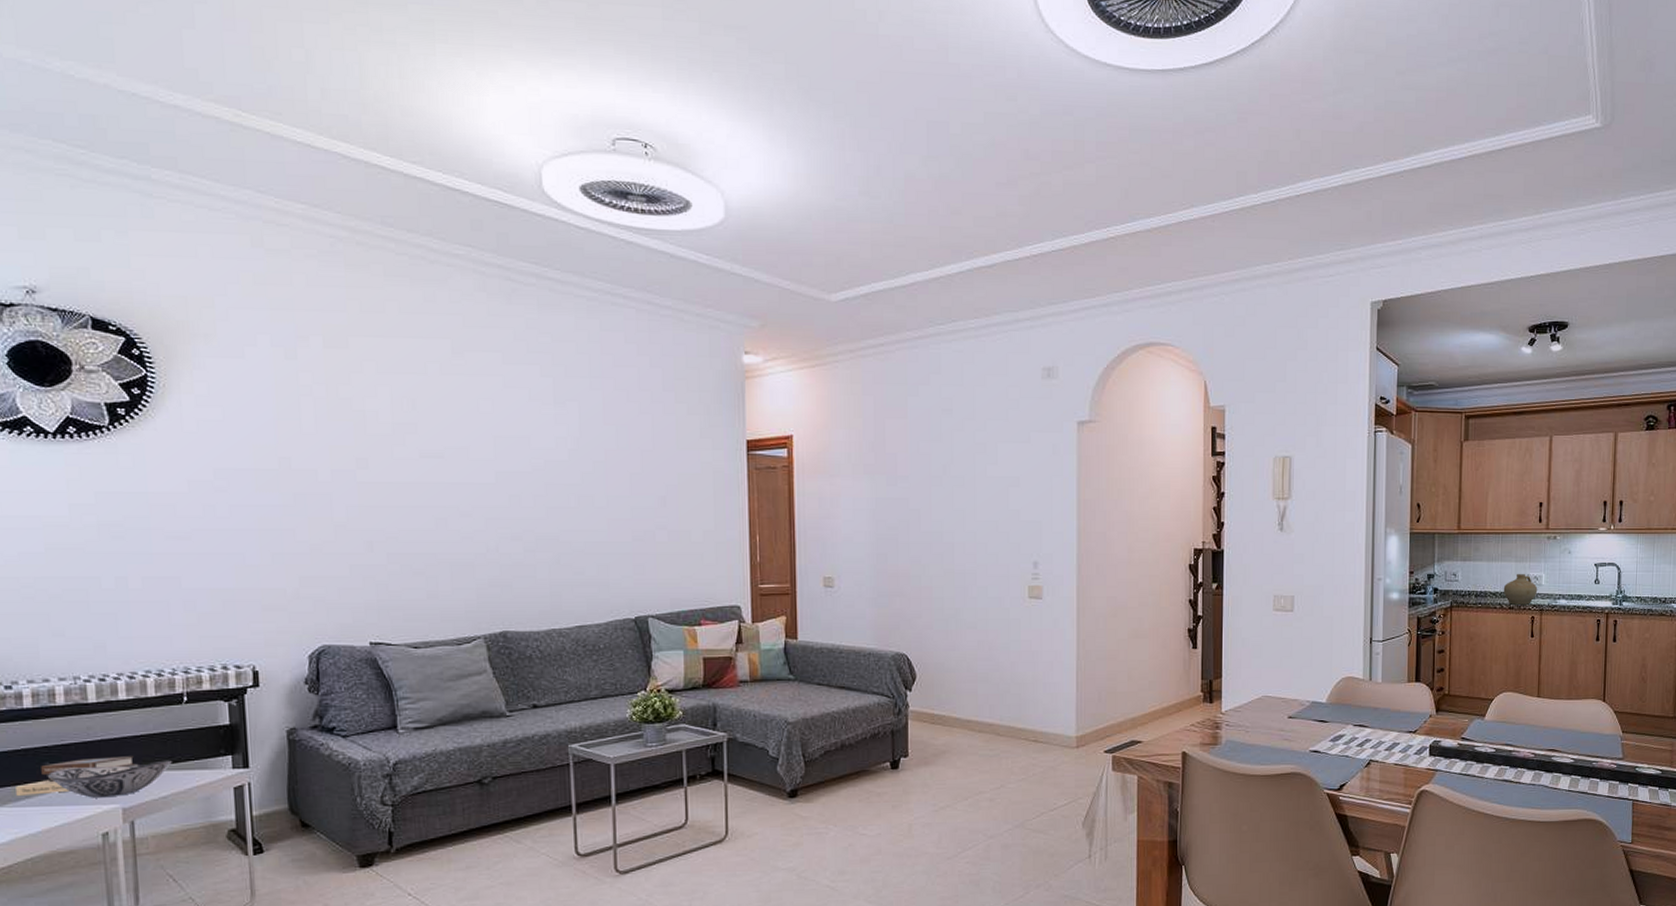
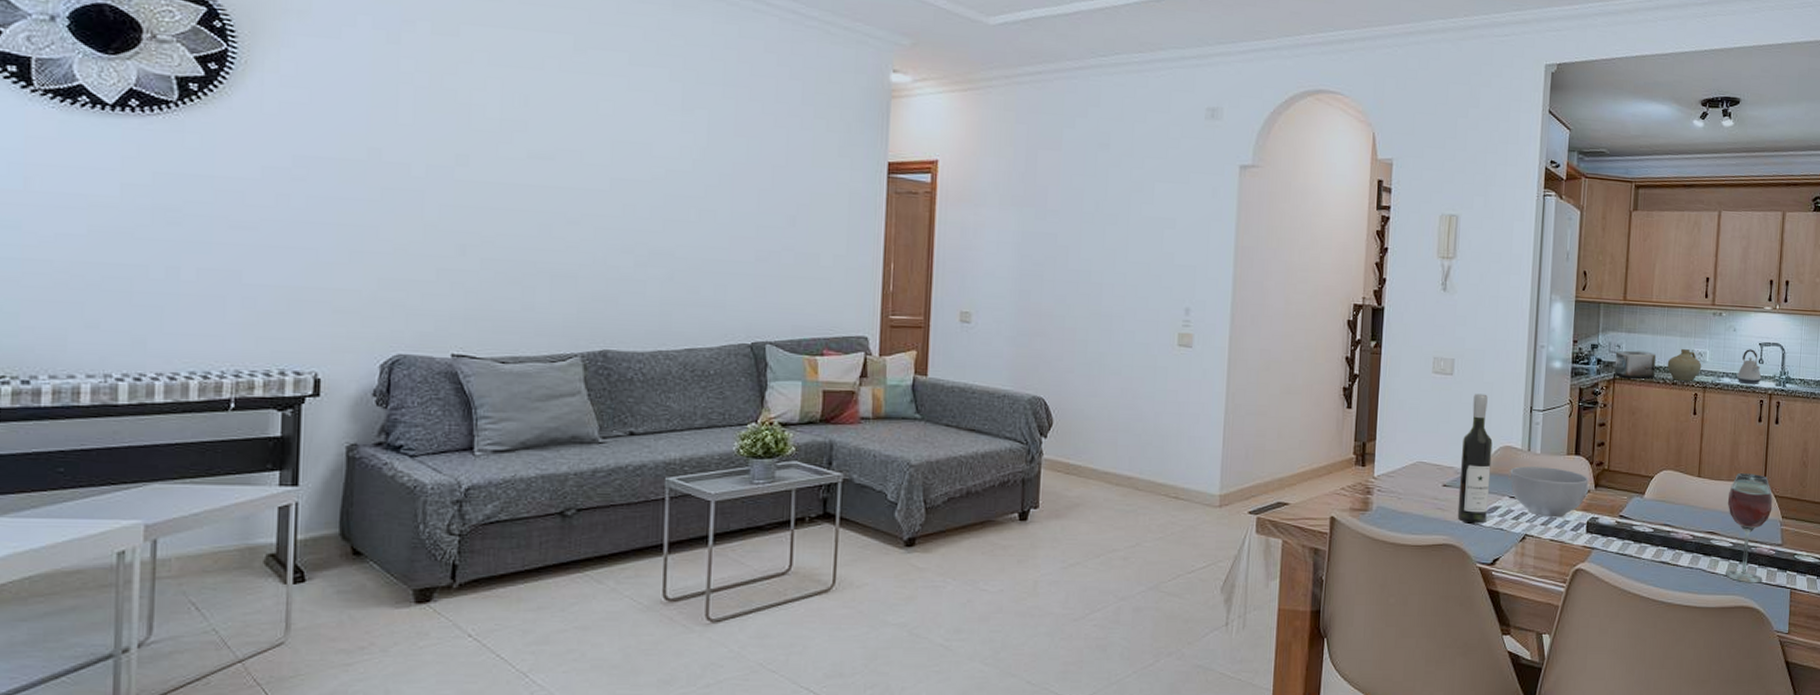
books: present [16,756,139,797] -> none [20,466,170,506]
decorative bowl: present [47,760,173,798] -> none [59,472,211,512]
bottle: none [1303,628,1335,752] -> present [1457,393,1493,524]
bowl: none [1353,695,1430,743] -> present [1510,466,1589,518]
toaster: none [1451,578,1493,606] -> present [1614,350,1657,379]
wineglass: none [1567,691,1613,797] -> present [1725,473,1773,583]
kettle: none [1573,570,1598,604] -> present [1737,349,1762,384]

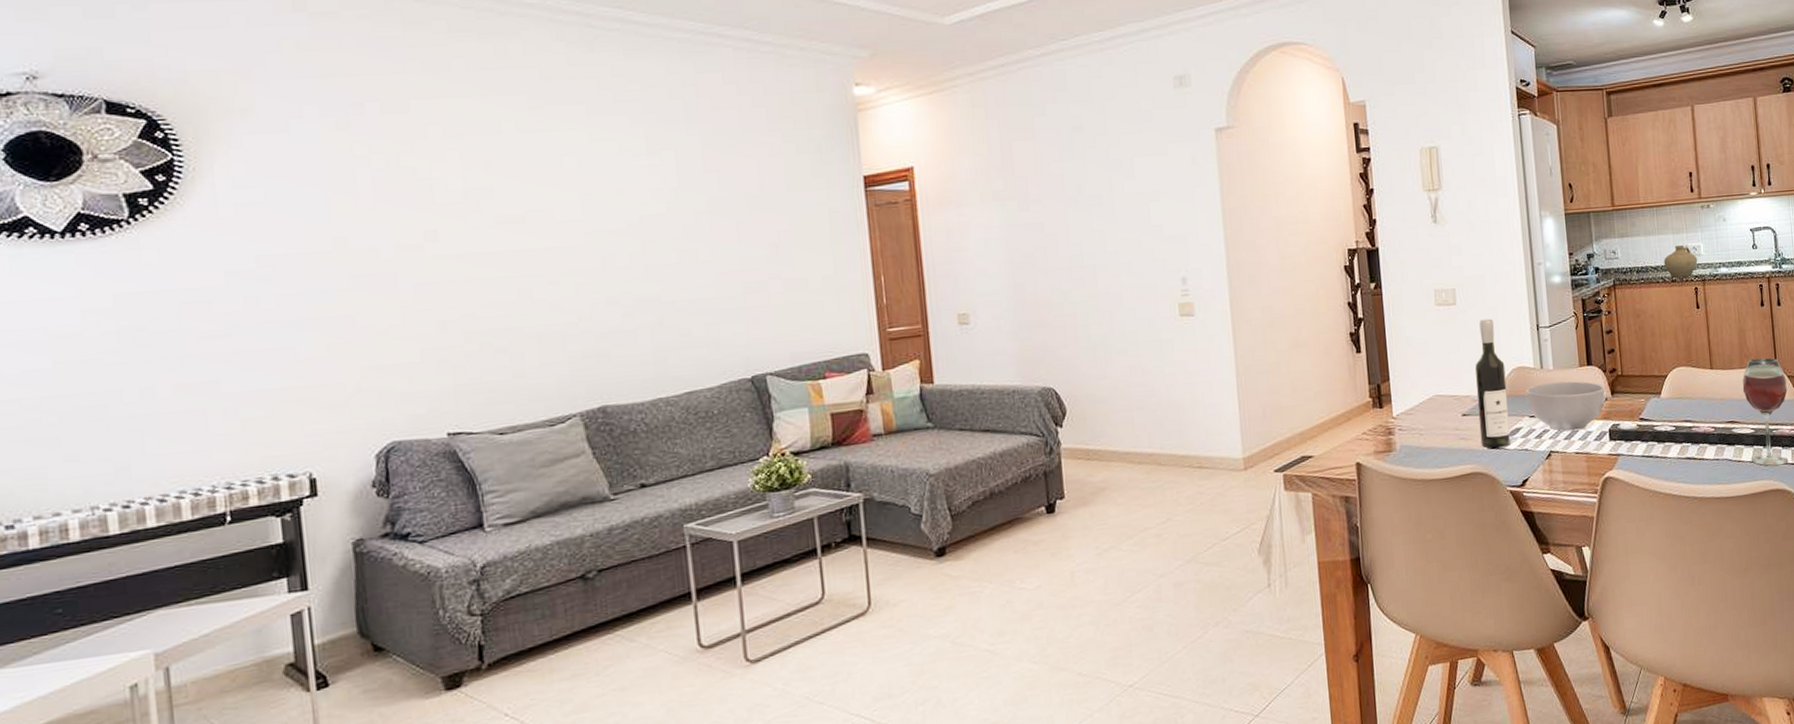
toaster: present [1614,350,1657,379] -> none [1611,253,1654,284]
kettle: present [1737,349,1762,384] -> none [1733,236,1757,271]

